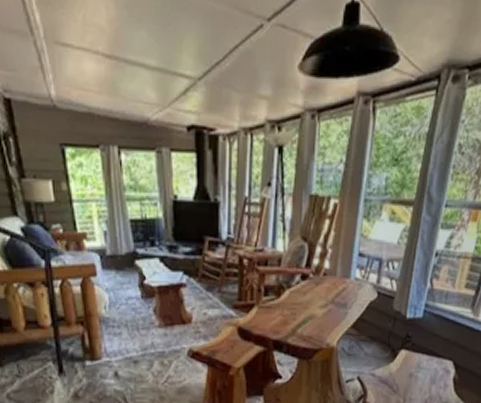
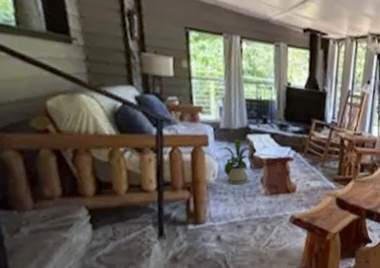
house plant: none [107,266,144,317] -> present [218,139,254,185]

